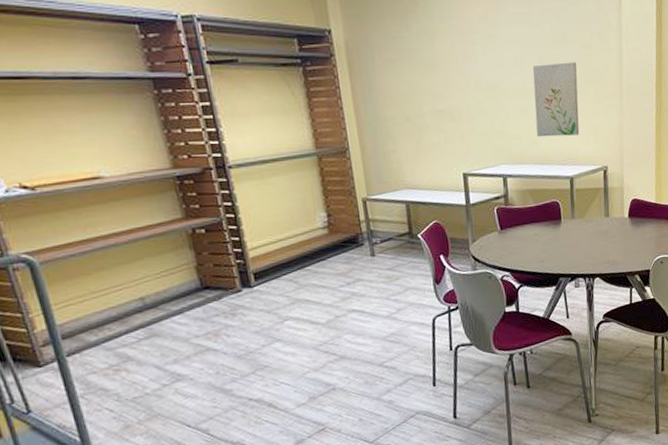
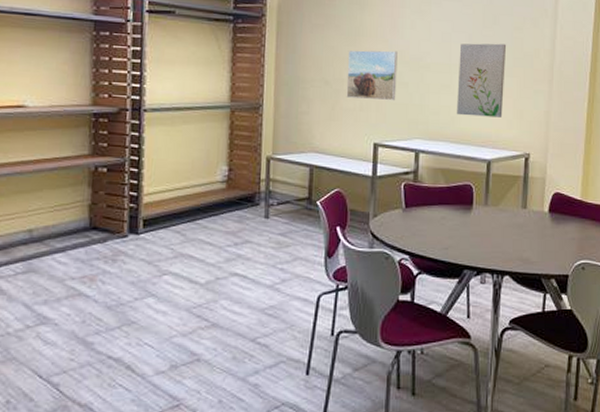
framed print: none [424,80,478,132] -> present [346,50,398,101]

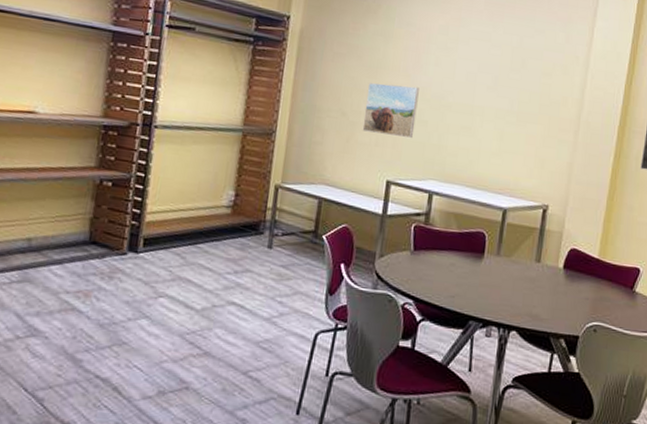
wall art: present [457,43,507,118] -> none [476,85,534,165]

